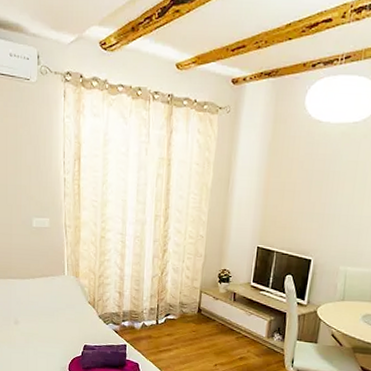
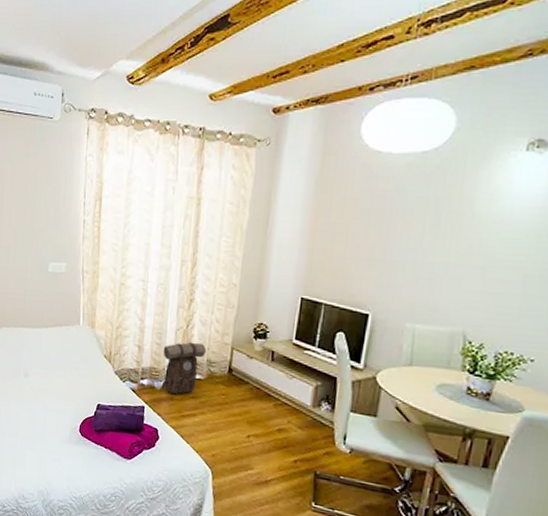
backpack: none [141,287,179,333] -> present [163,342,206,395]

